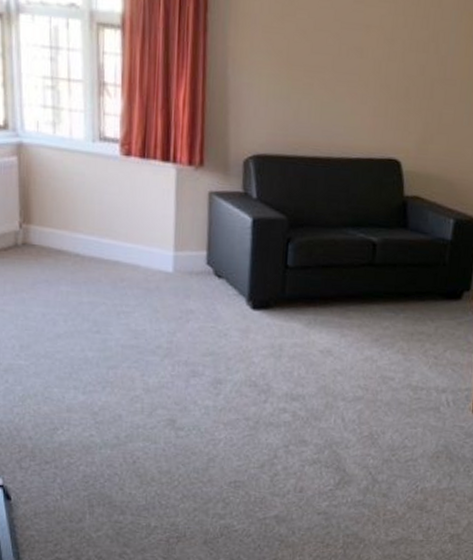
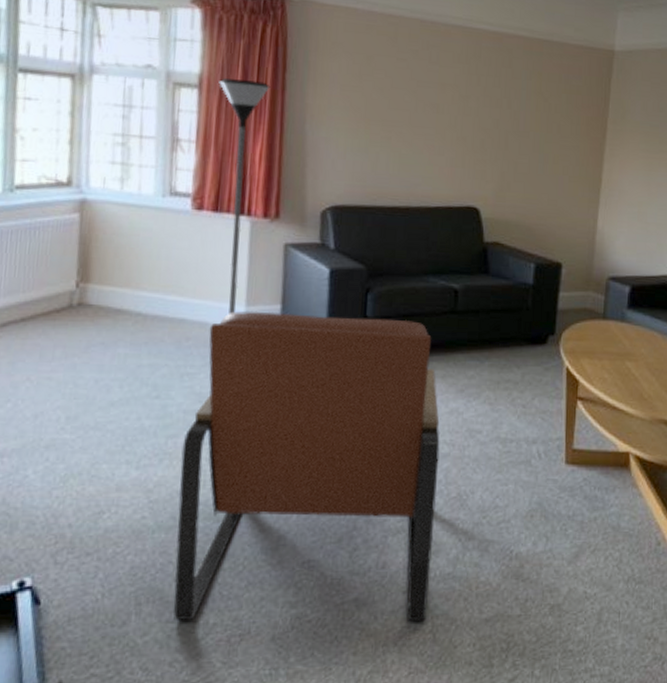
armchair: none [120,256,355,539] -> present [173,311,440,622]
floor lamp: none [141,18,192,259] -> present [219,78,271,314]

